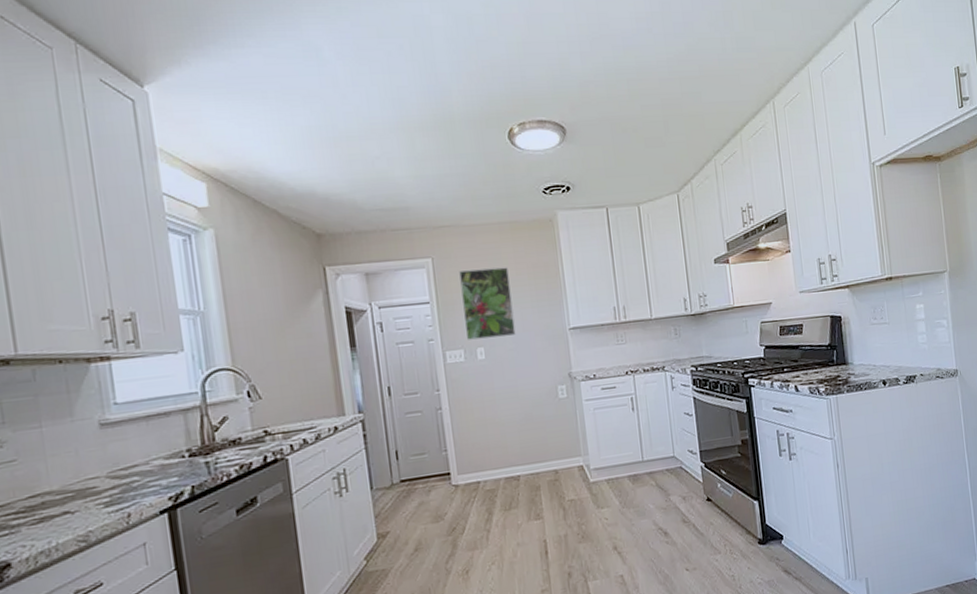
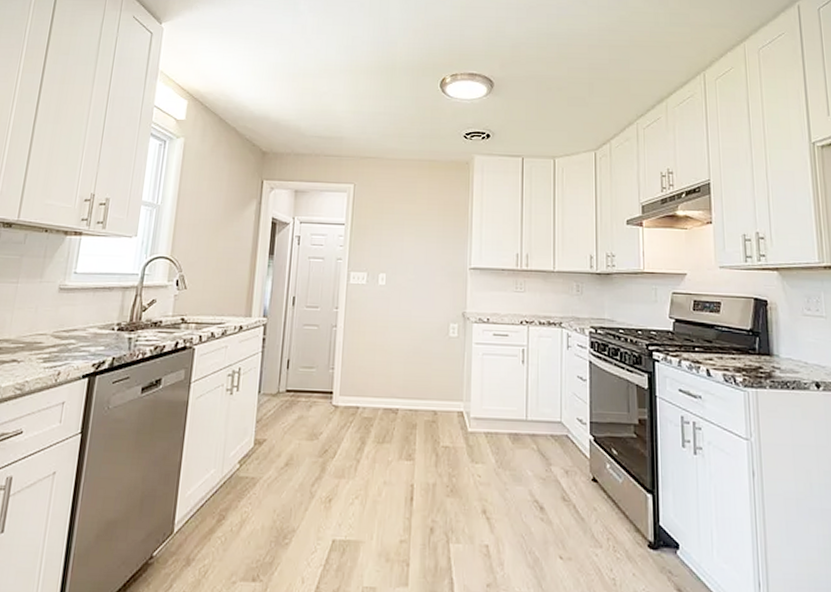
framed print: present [459,267,516,340] -> none [371,199,420,266]

